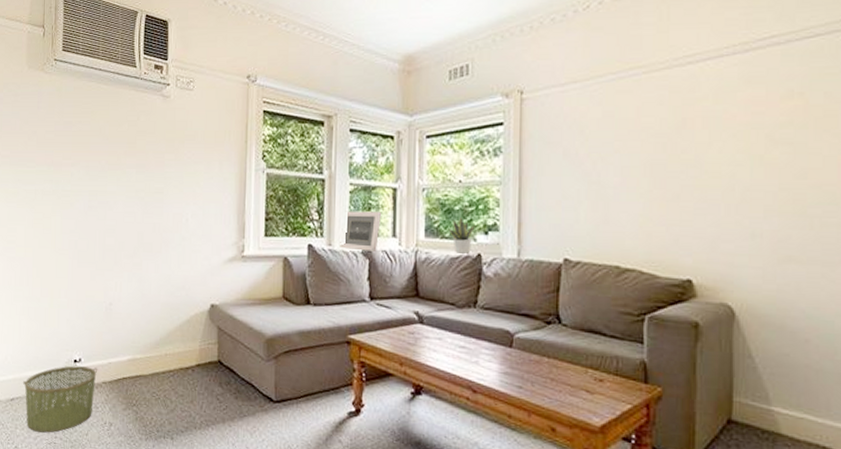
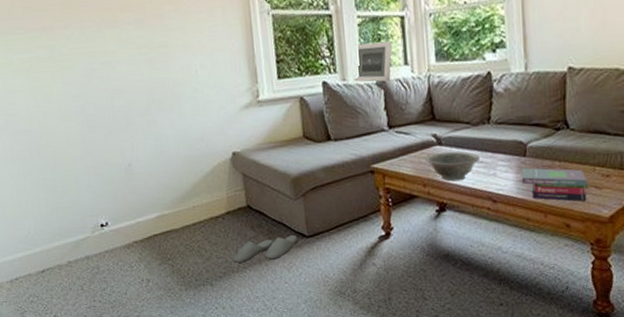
basket: present [22,365,98,433] -> none [50,229,128,299]
slippers: none [197,397,265,420] -> present [233,235,298,263]
decorative bowl: none [405,331,463,365] -> present [425,151,481,182]
potted plant: present [450,216,475,254] -> none [459,37,483,74]
books: none [505,360,579,405] -> present [521,168,588,201]

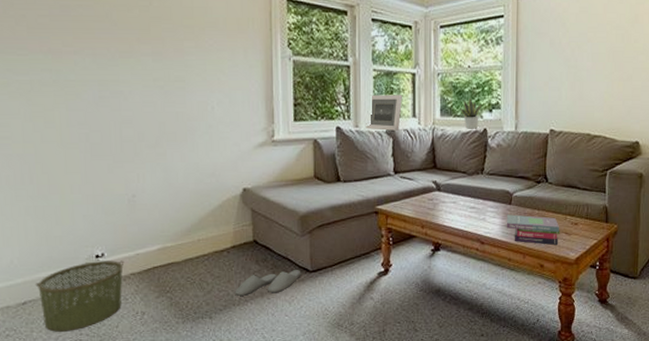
basket: none [50,229,128,299] -> present [35,260,125,332]
decorative bowl: present [425,151,481,182] -> none [425,197,473,224]
potted plant: none [459,37,483,74] -> present [461,97,482,129]

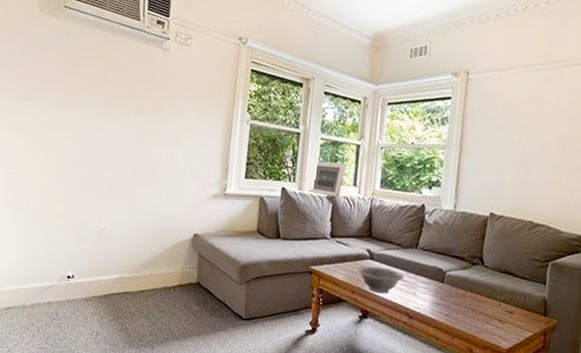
basket: present [35,260,125,332] -> none [18,280,89,339]
slippers: present [235,270,301,296] -> none [175,314,236,334]
decorative bowl: none [425,197,473,224] -> present [357,265,405,294]
potted plant: present [461,97,482,129] -> none [401,173,422,204]
books: present [506,214,560,245] -> none [436,292,493,331]

